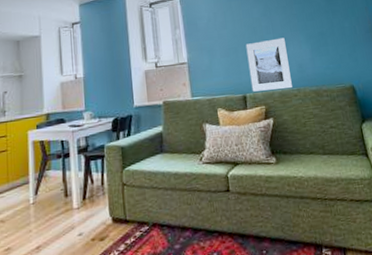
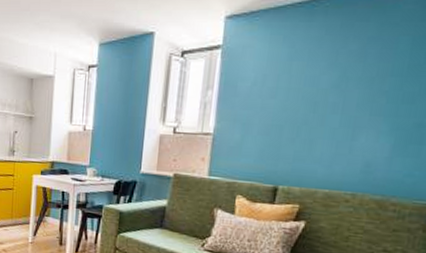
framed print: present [245,37,293,92] -> none [287,121,357,191]

